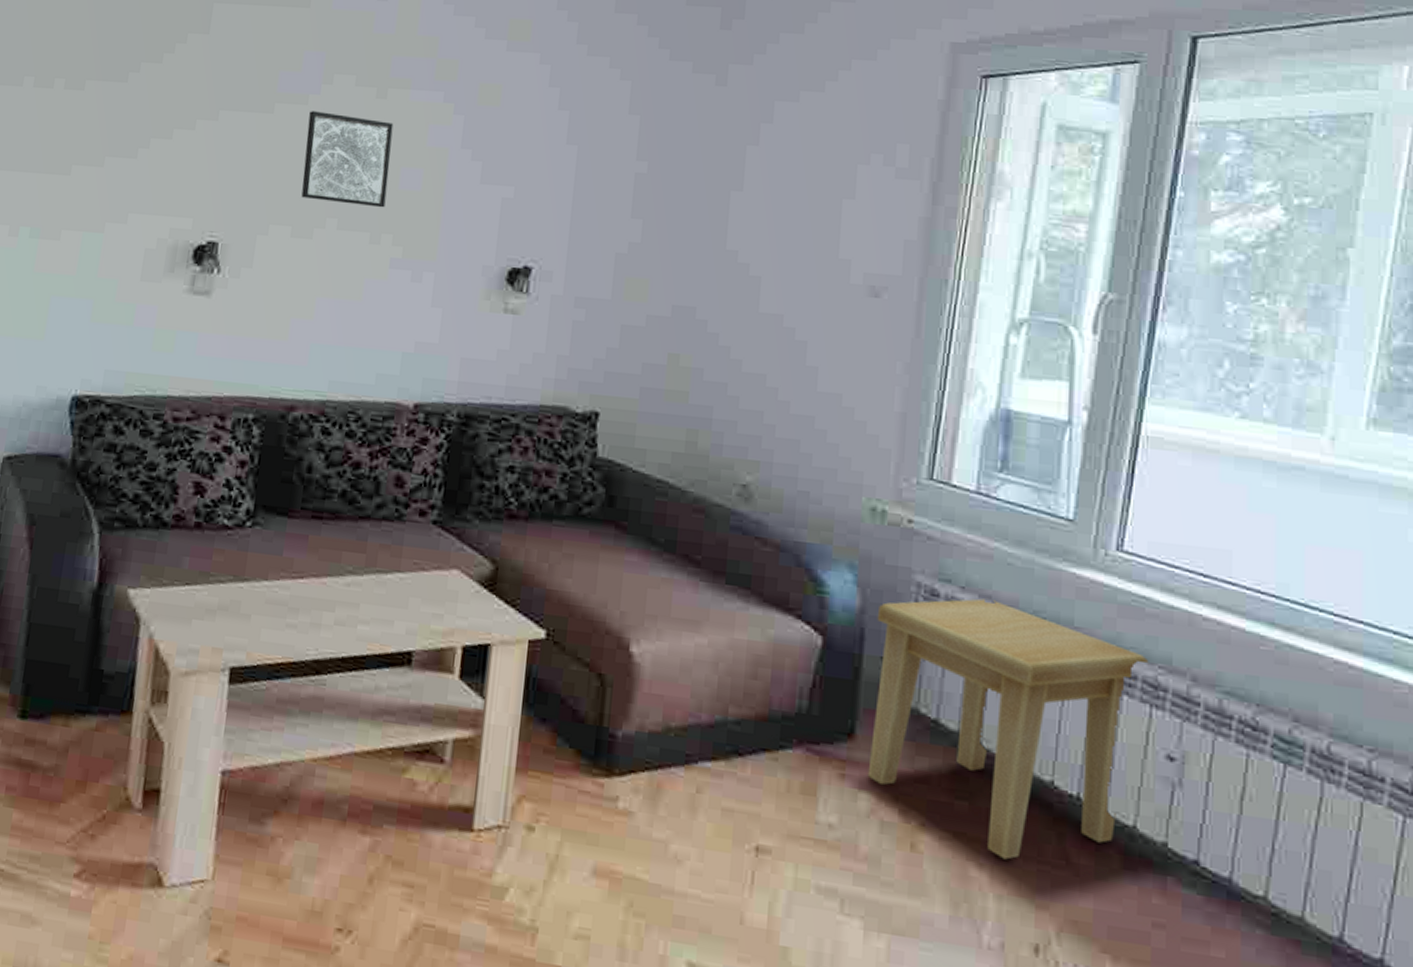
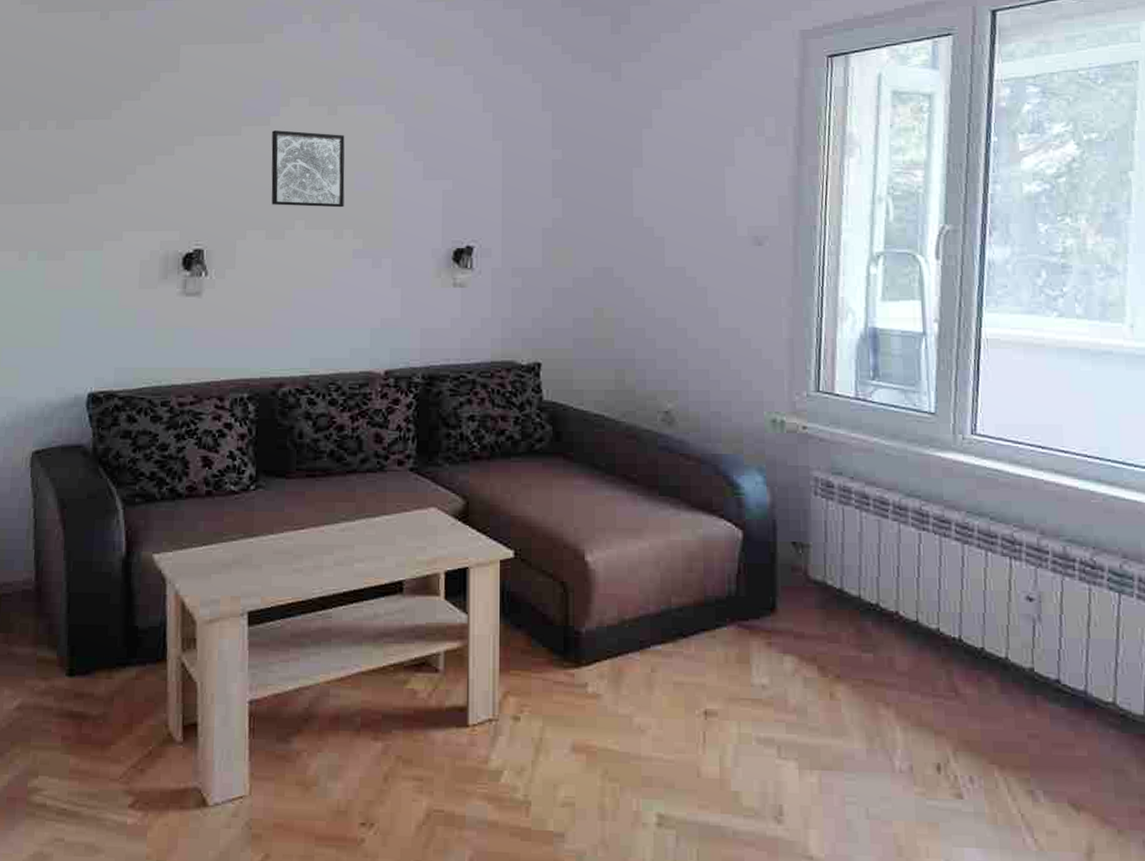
side table: present [867,598,1149,860] -> none [785,485,1006,697]

